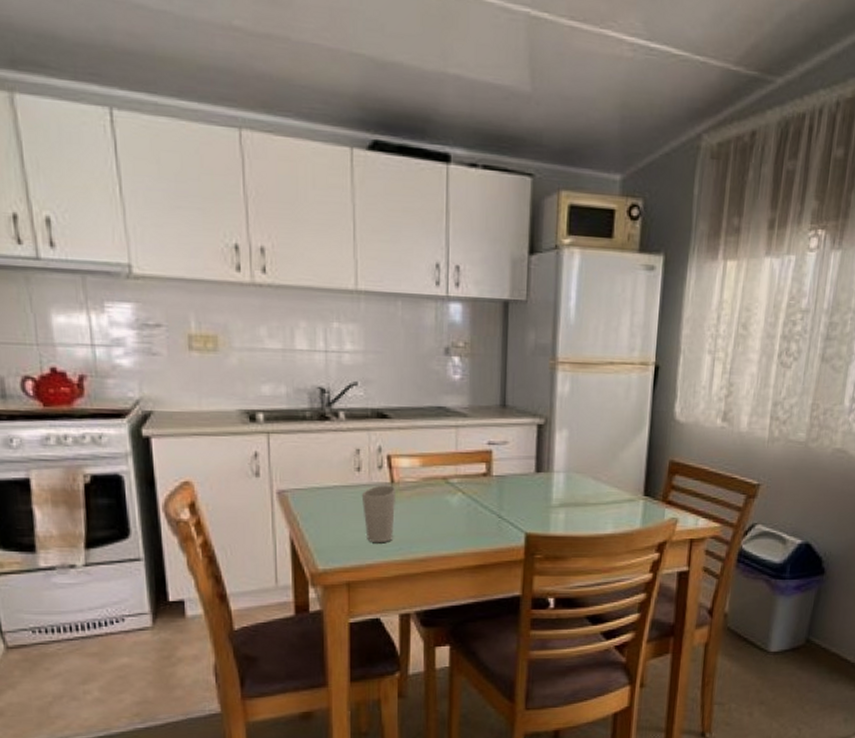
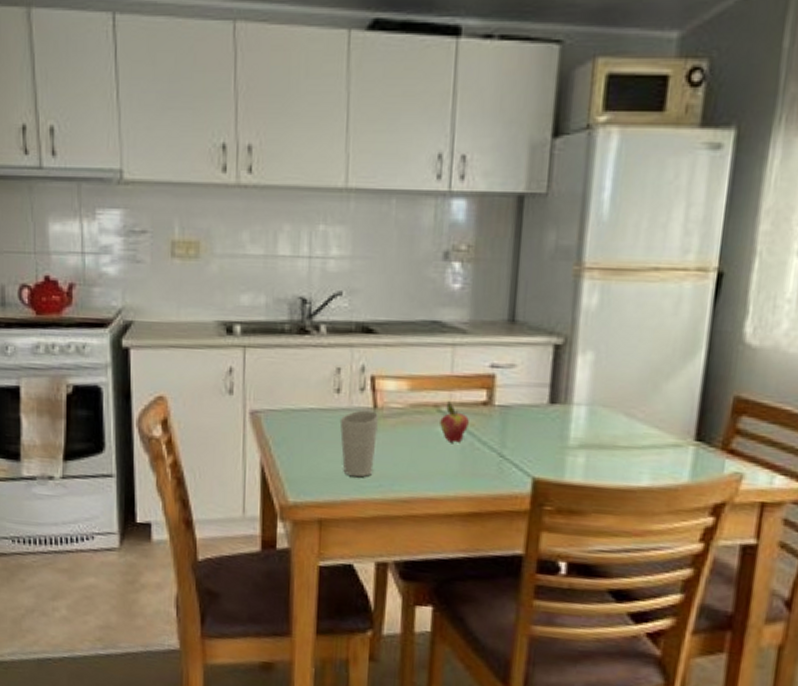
fruit: none [448,474,472,508] -> present [440,401,469,443]

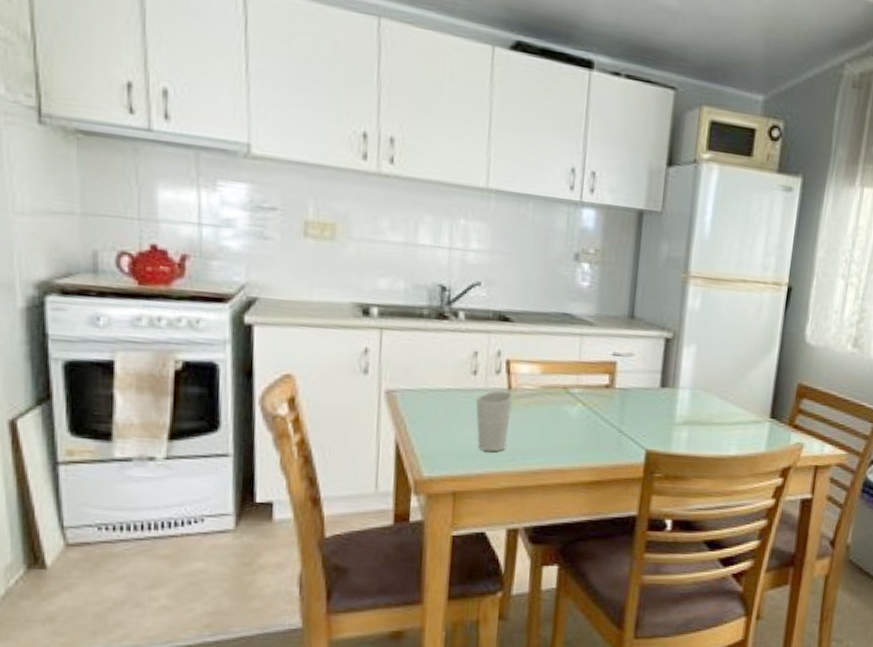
fruit: present [440,401,469,443] -> none [568,384,593,421]

